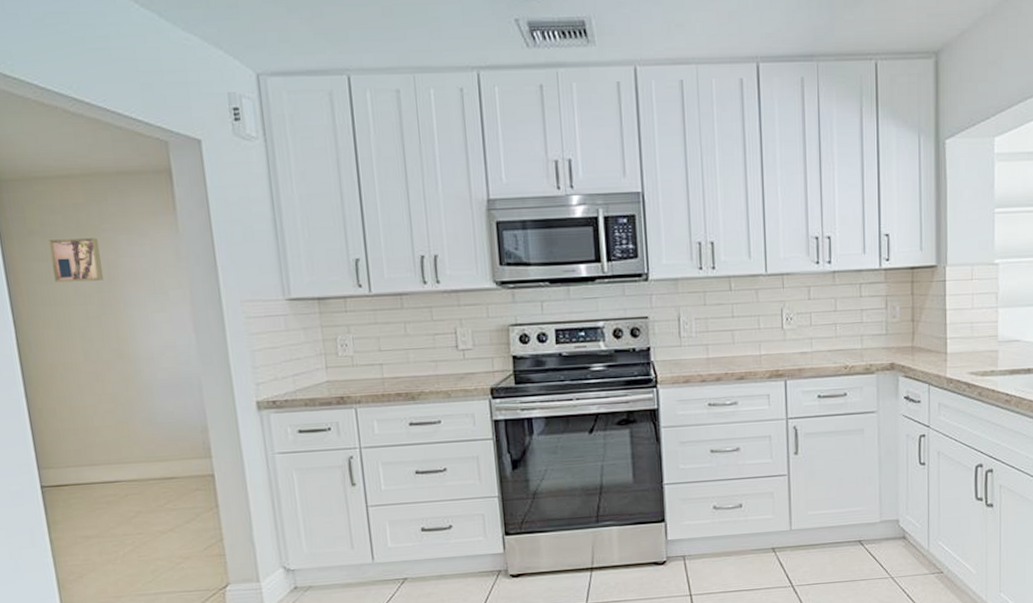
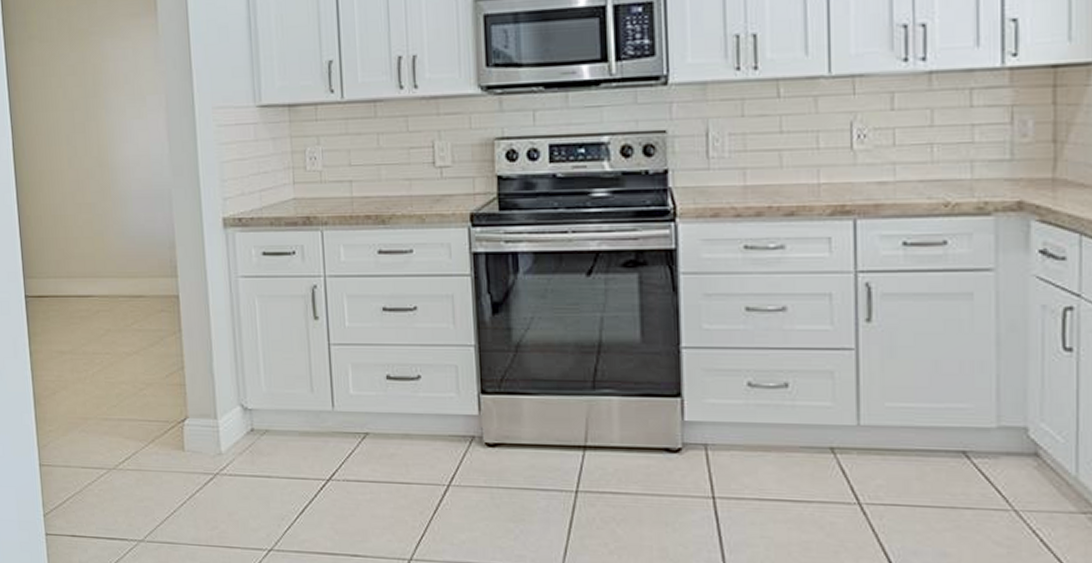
wall art: present [48,238,105,283] -> none [44,42,90,88]

